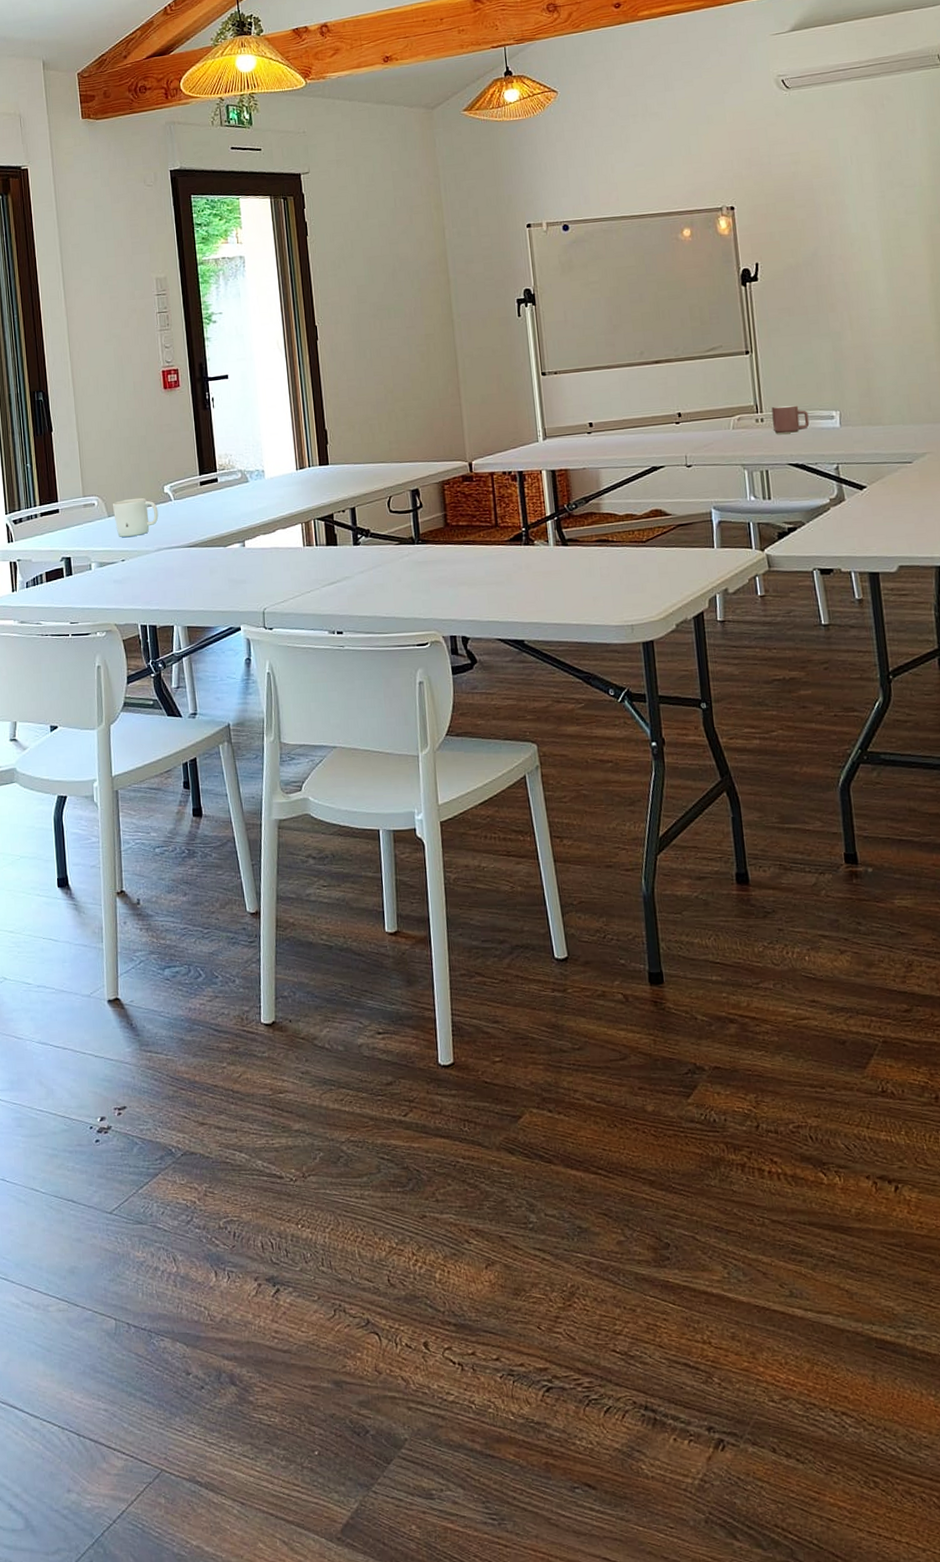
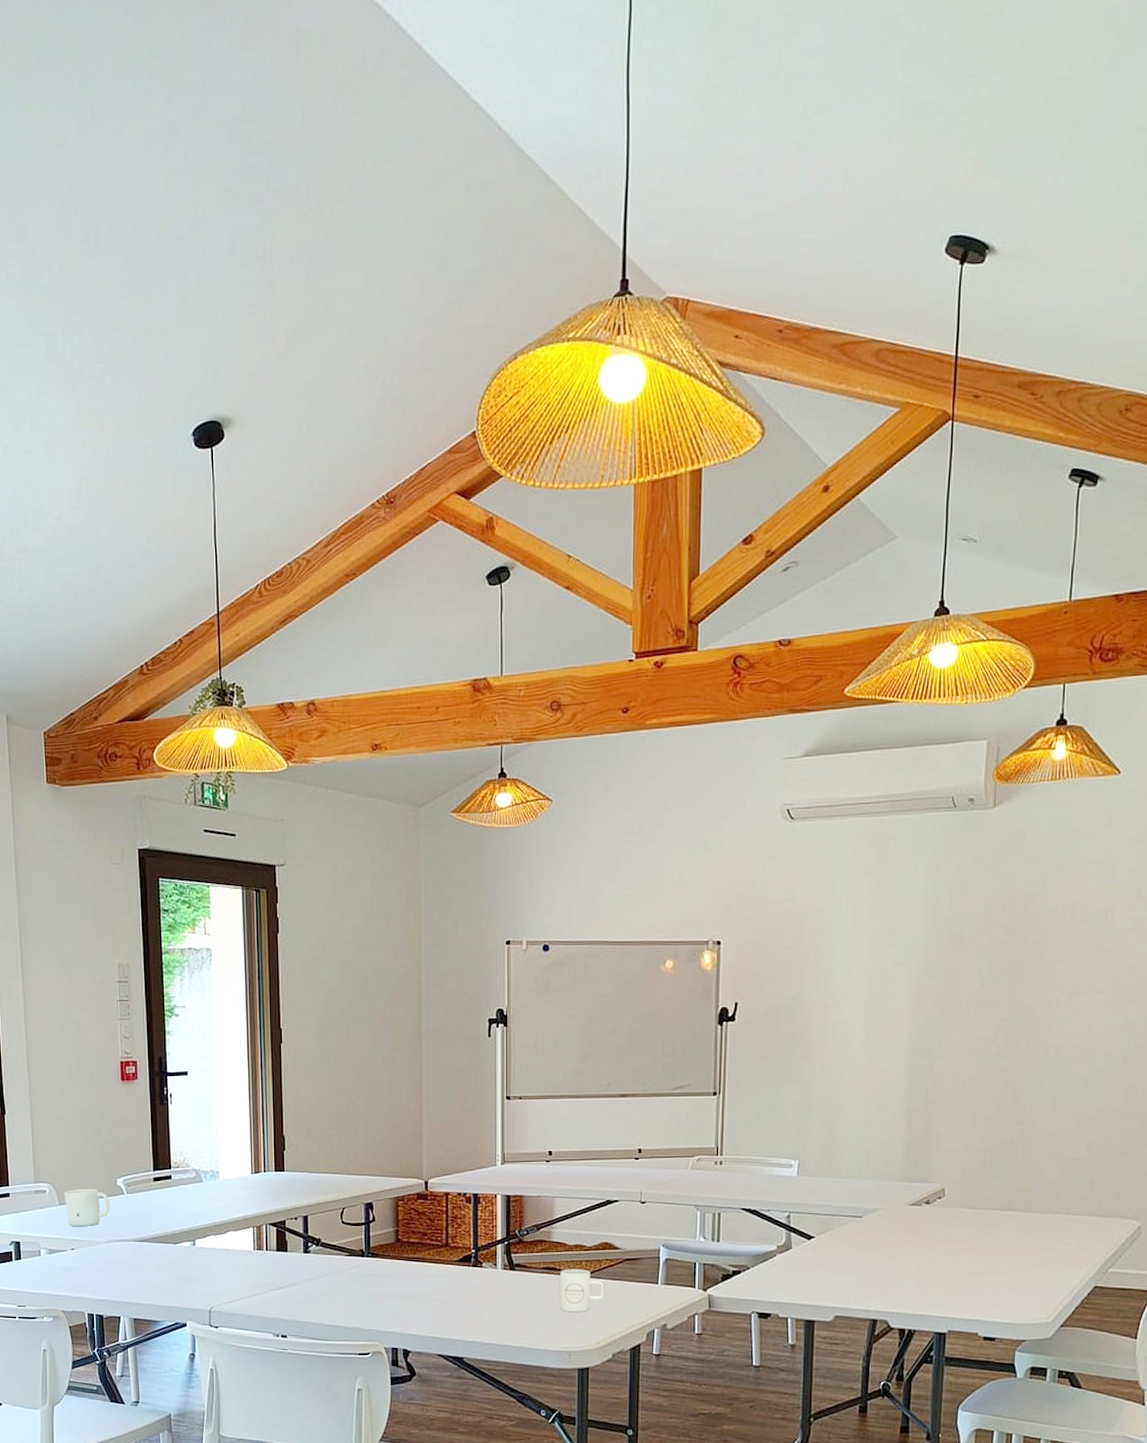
mug: none [613,538,661,585] -> present [559,1269,605,1313]
mug: present [771,405,810,435] -> none [731,1150,768,1180]

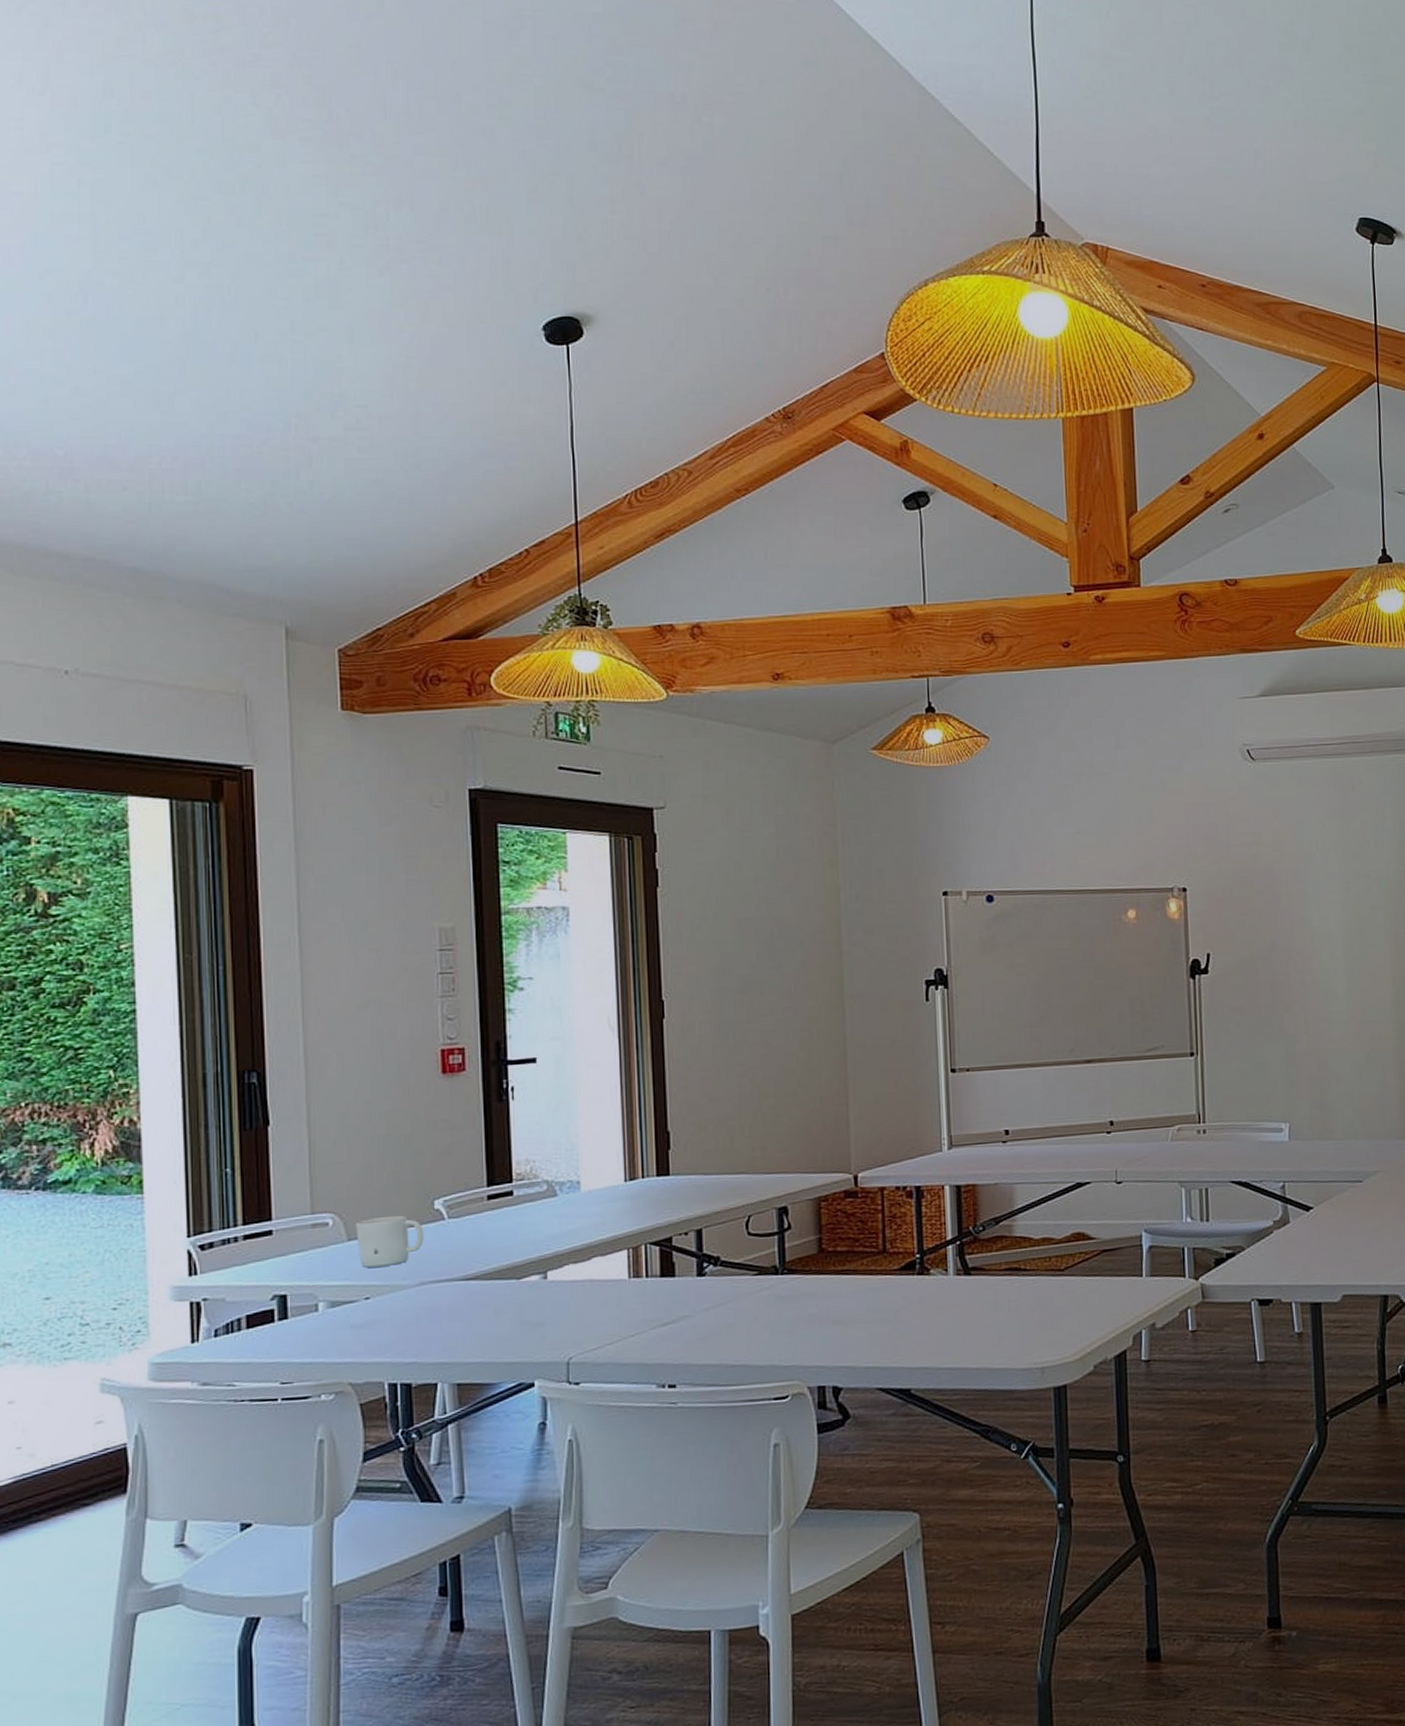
mug: present [559,1269,605,1313] -> none [1025,1266,1081,1320]

